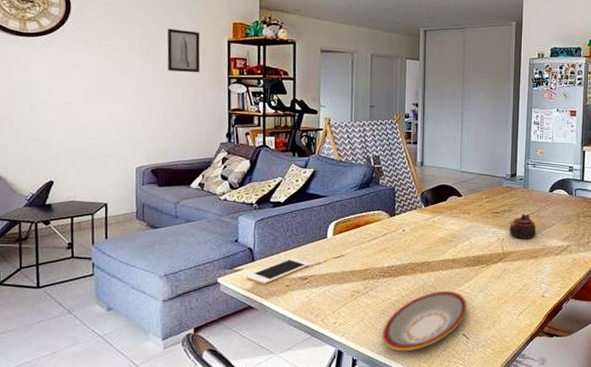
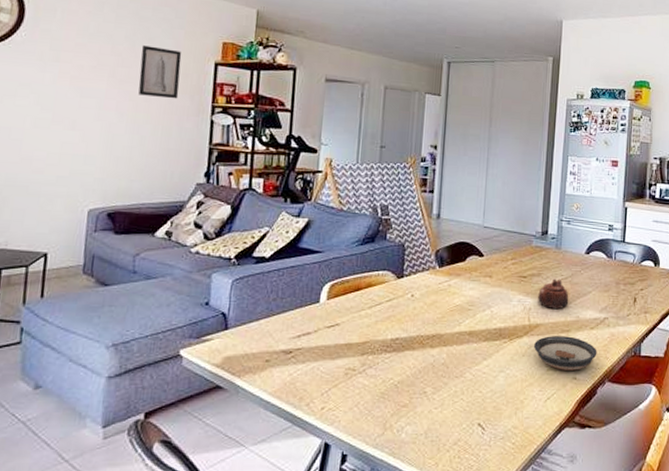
cell phone: present [247,257,309,284] -> none [216,326,296,358]
plate: present [382,290,468,352] -> none [379,370,486,445]
saucer: none [507,261,562,290] -> present [533,336,597,370]

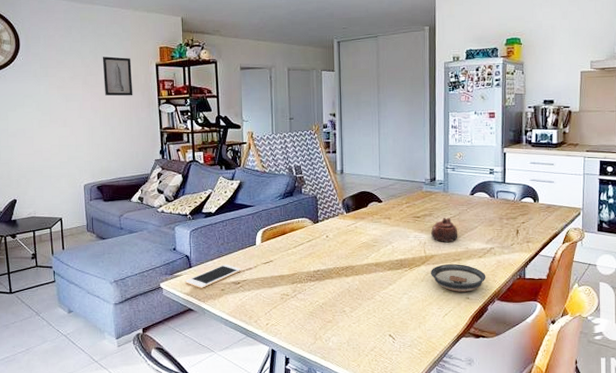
cell phone: none [216,326,296,358] -> present [185,264,241,288]

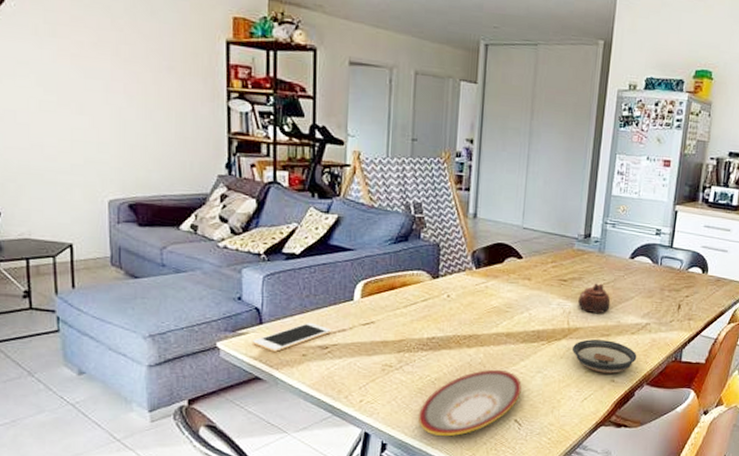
wall art: present [102,56,133,96] -> none [144,19,190,82]
plate: none [311,293,393,351] -> present [417,369,523,437]

